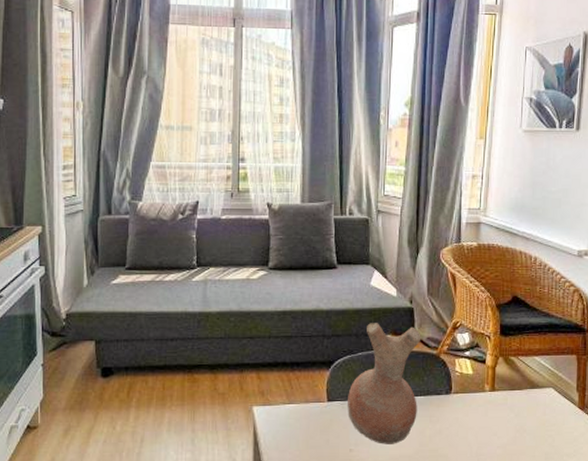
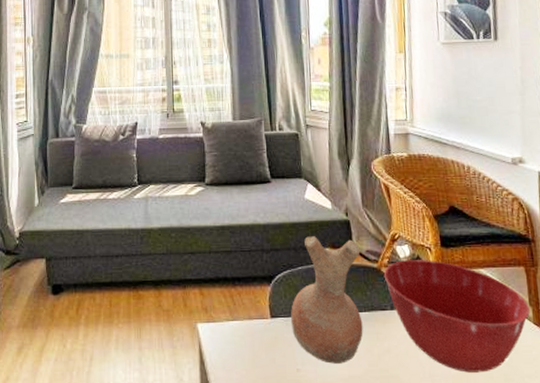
mixing bowl: none [442,347,576,452] -> present [383,260,530,373]

